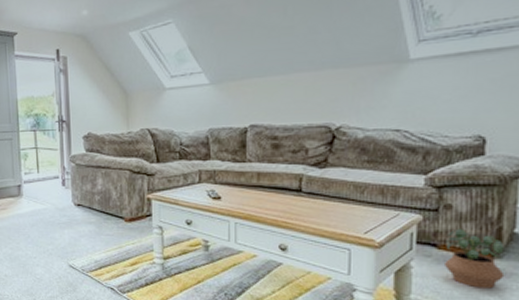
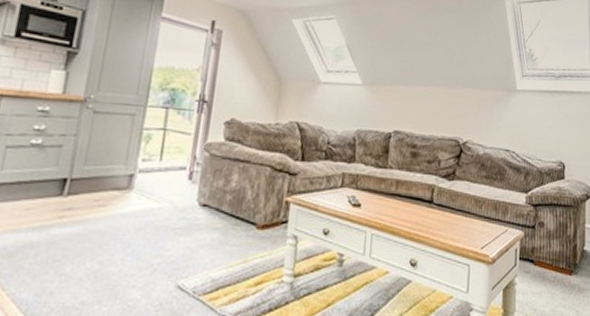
potted plant: present [445,228,505,289] -> none [539,245,579,304]

